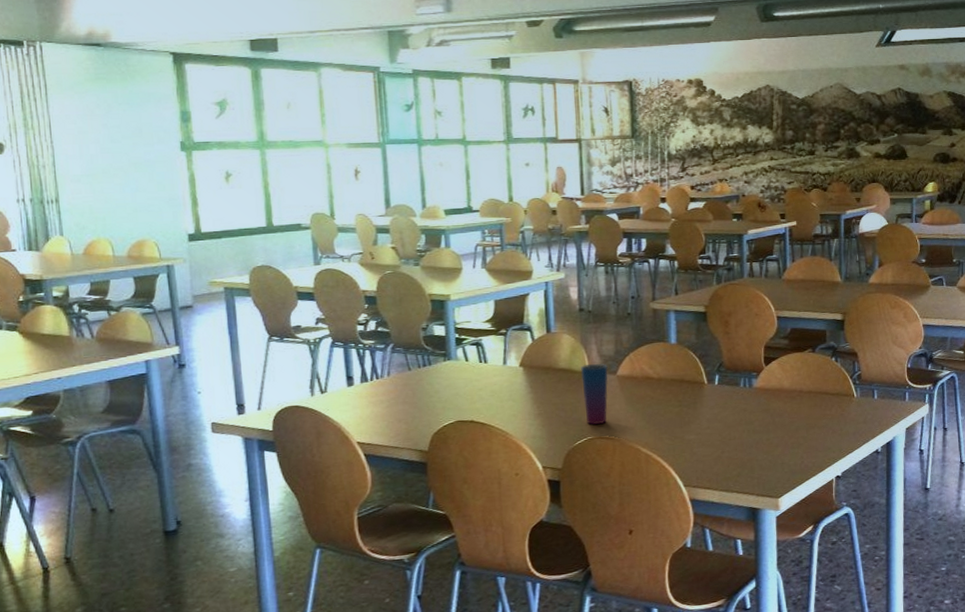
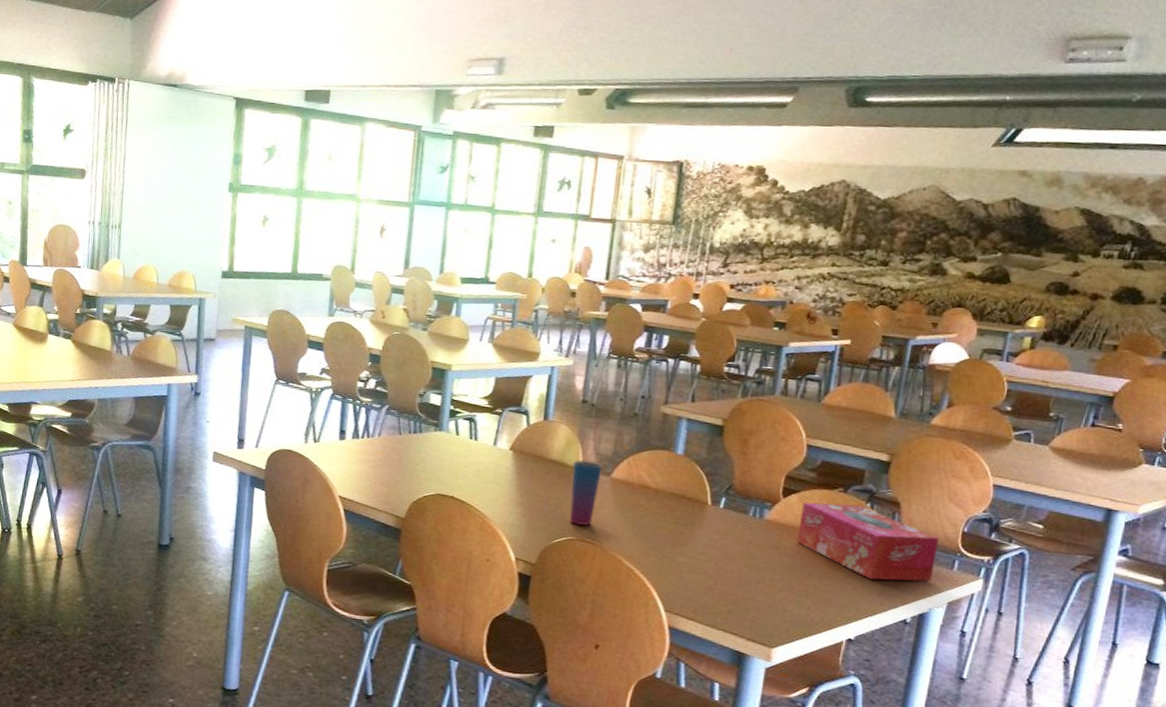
tissue box: none [782,360,892,422] -> present [797,502,940,582]

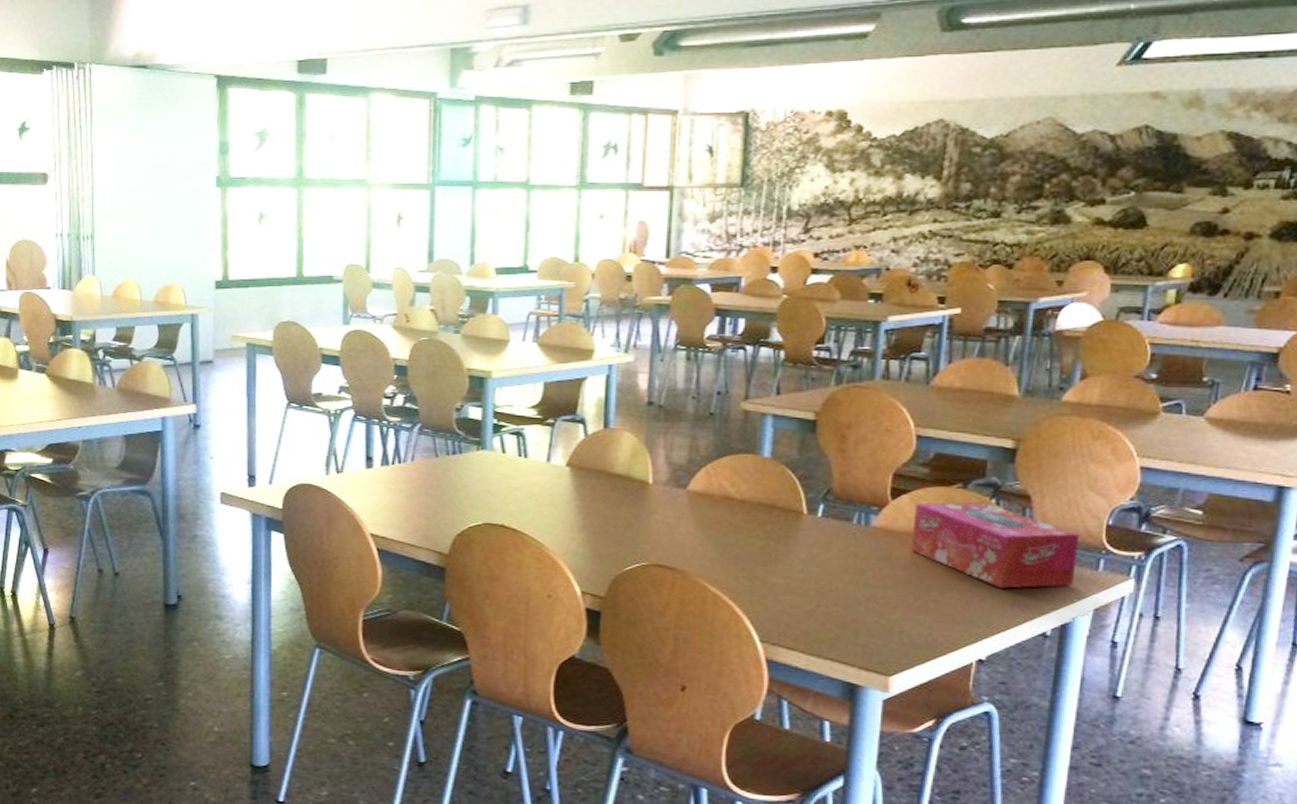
cup: present [569,460,603,526] -> none [640,473,677,548]

